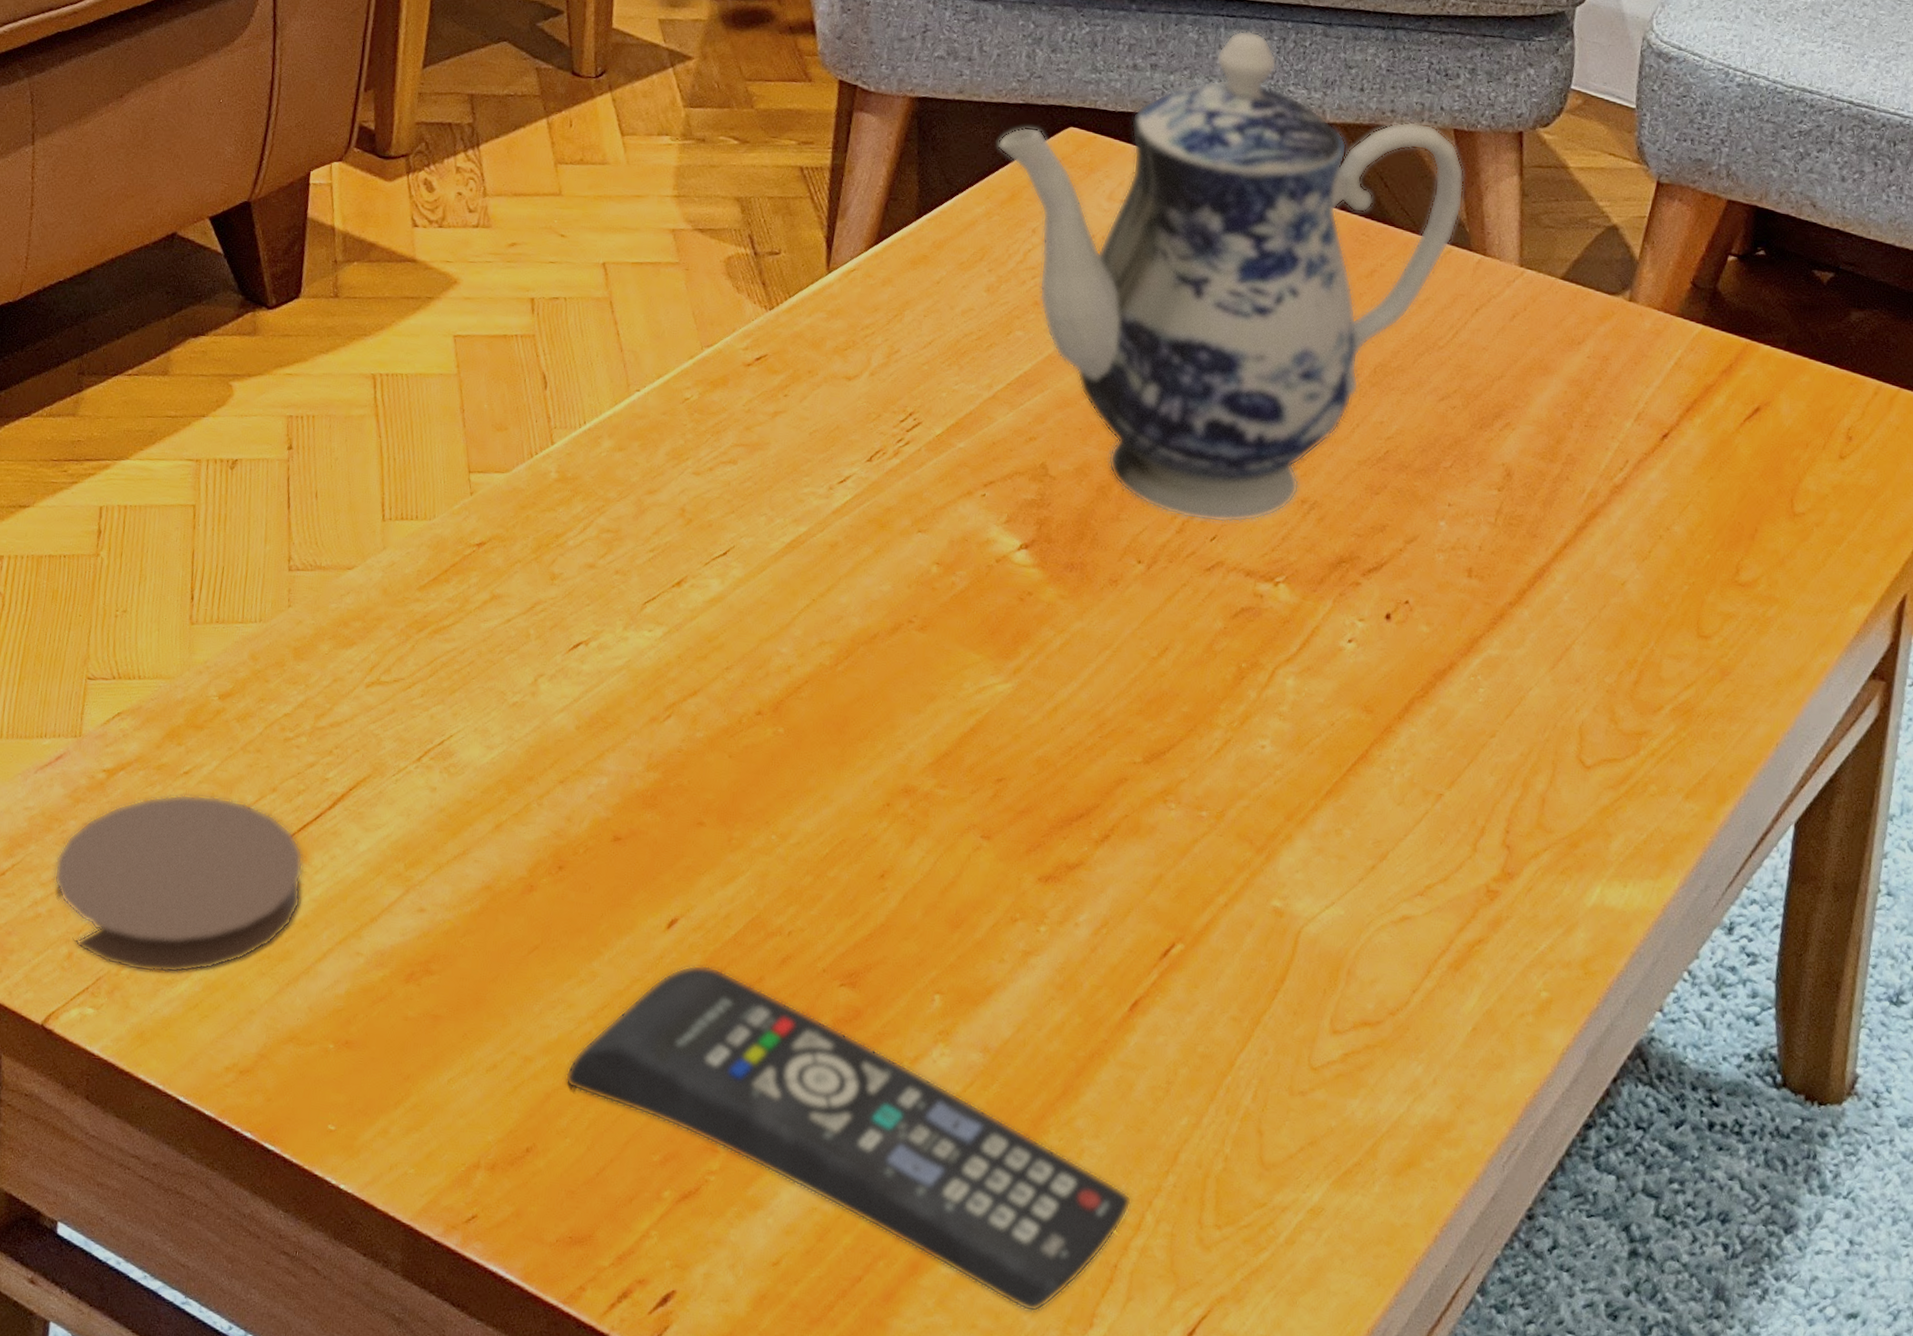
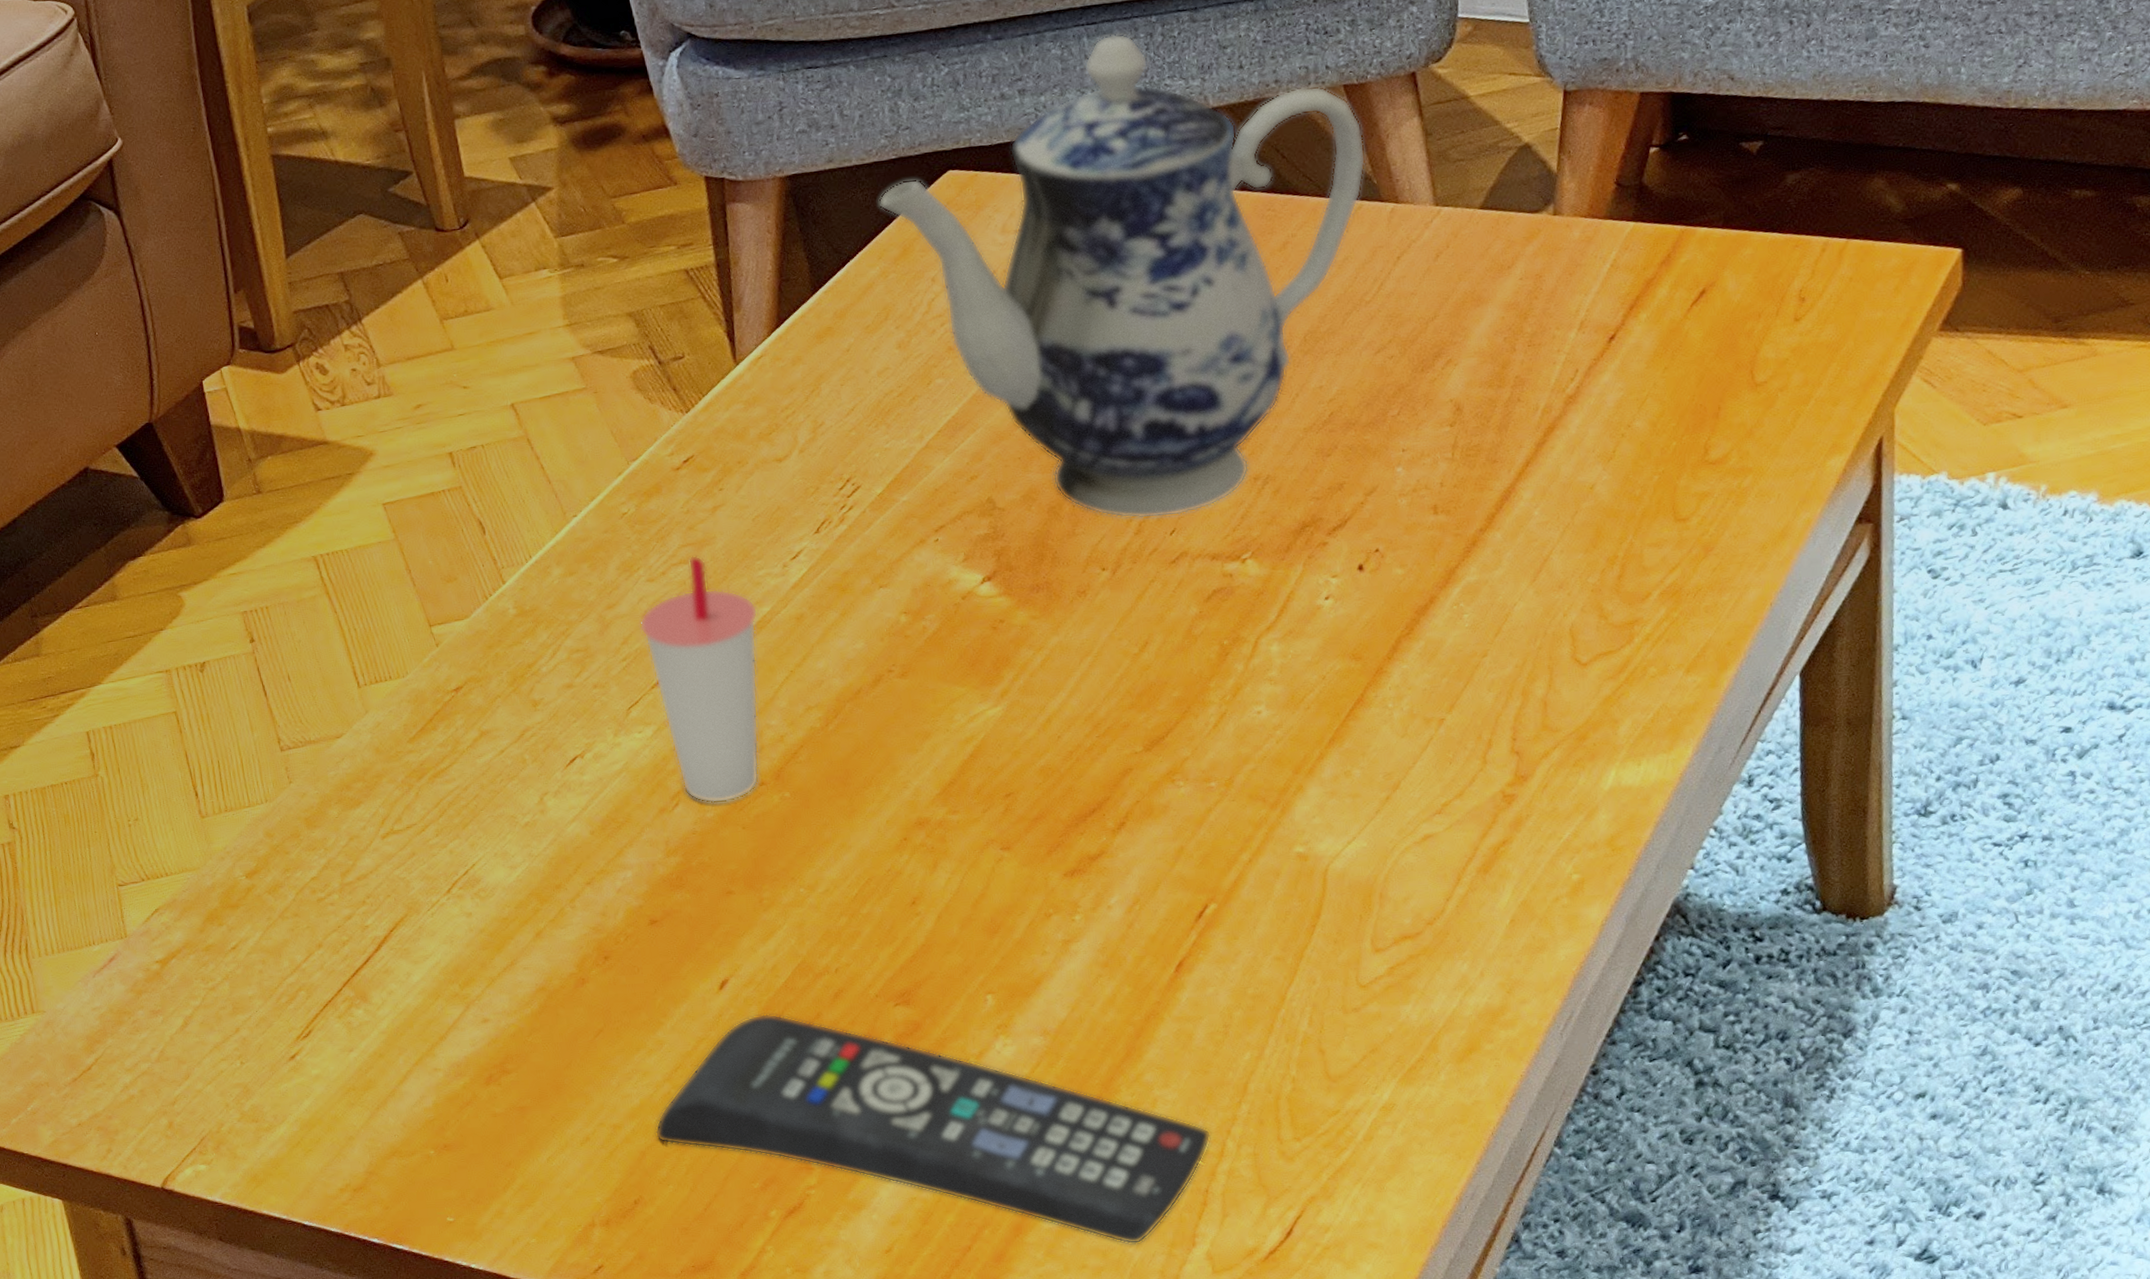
coaster: present [54,794,304,974] -> none [134,962,371,1126]
cup: none [674,456,795,726] -> present [639,554,759,804]

